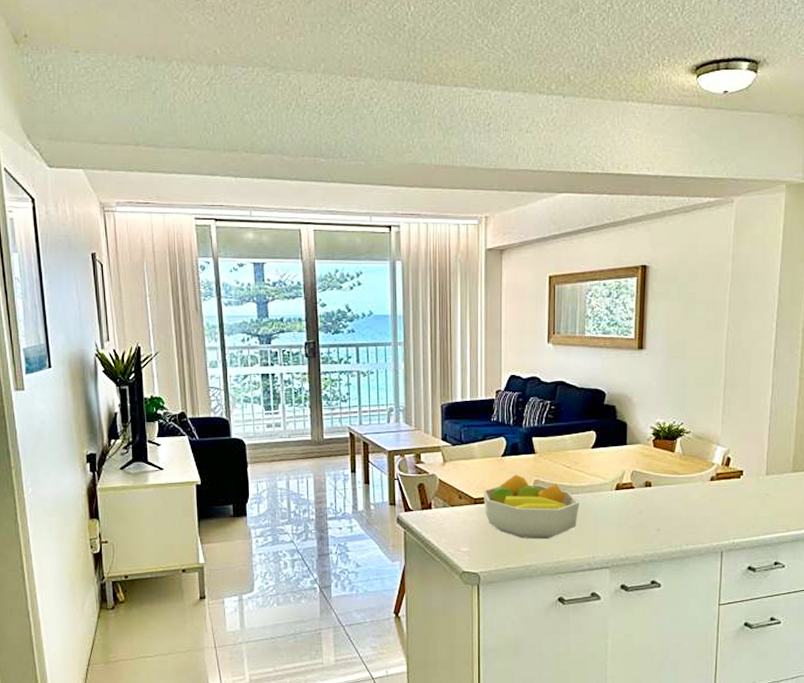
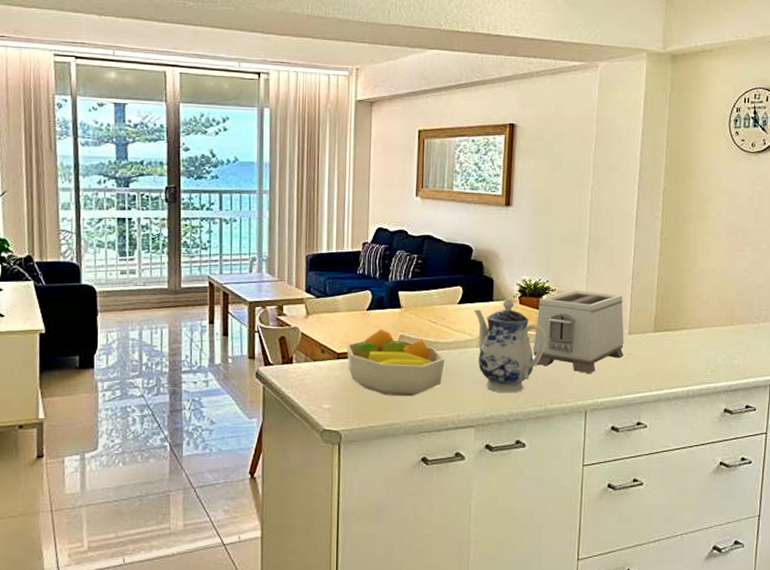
teapot: none [608,442,681,535] -> present [474,298,547,393]
toaster: none [667,431,761,515] -> present [532,289,624,374]

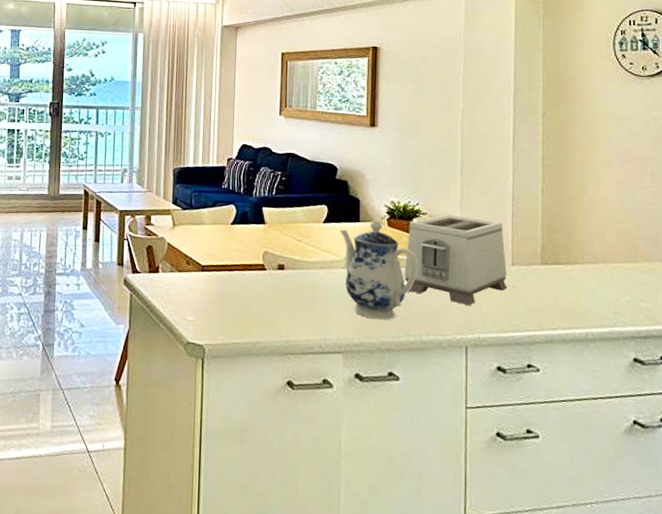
fruit bowl: present [346,329,445,397] -> none [210,244,310,316]

